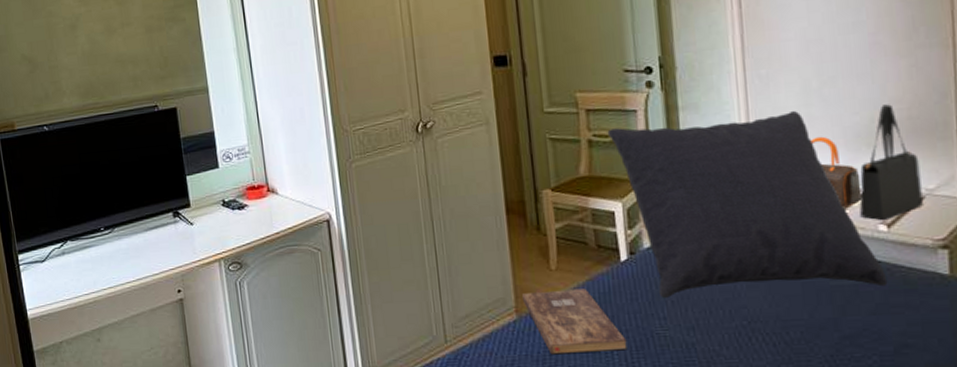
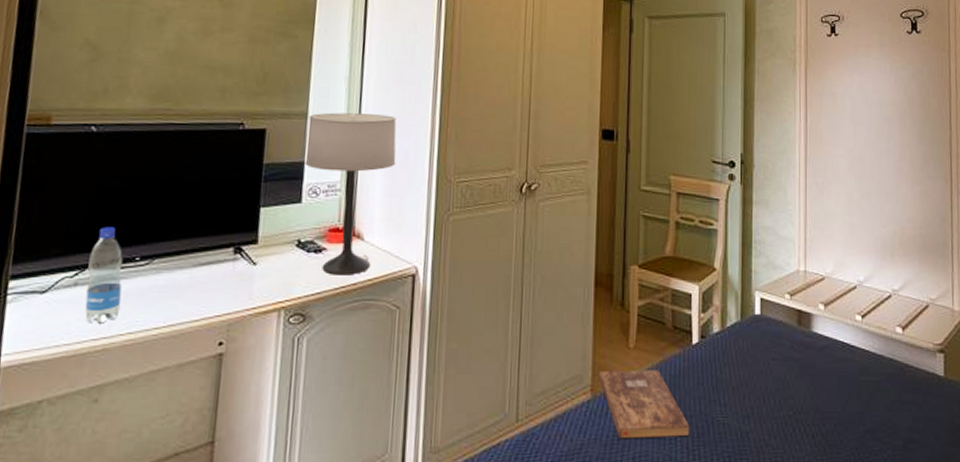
bottle: none [66,205,99,282] -> present [84,226,124,324]
table lamp: none [210,77,294,227] -> present [305,112,397,275]
cushion: present [607,110,888,298] -> none [693,214,901,384]
handbag: present [810,136,863,208] -> none [851,243,886,309]
tote bag: present [859,104,923,221] -> none [883,222,927,324]

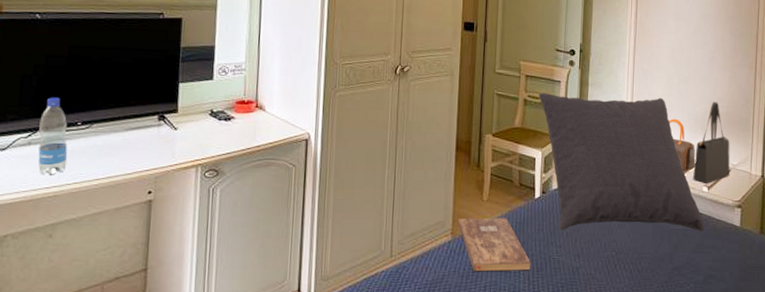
table lamp: present [305,112,397,275] -> none [215,5,292,139]
cushion: none [693,214,901,384] -> present [538,93,705,232]
handbag: none [851,243,886,309] -> present [669,118,696,172]
tote bag: none [883,222,927,324] -> present [693,102,730,184]

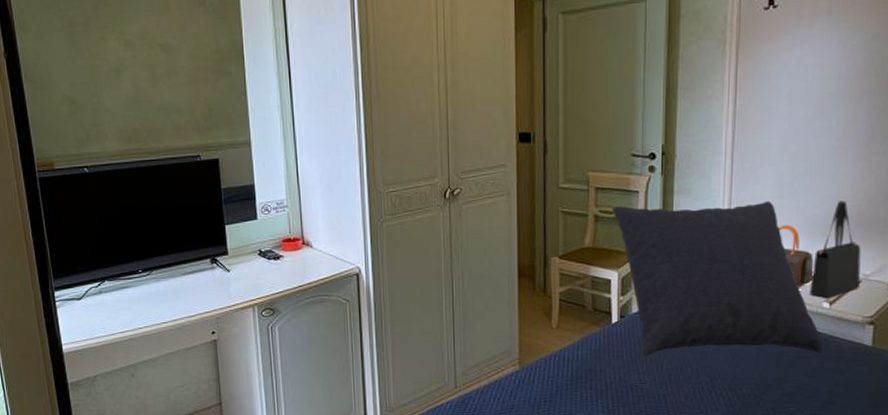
bottle: present [38,97,68,175] -> none [104,247,136,321]
bible: present [458,218,531,272] -> none [526,345,610,401]

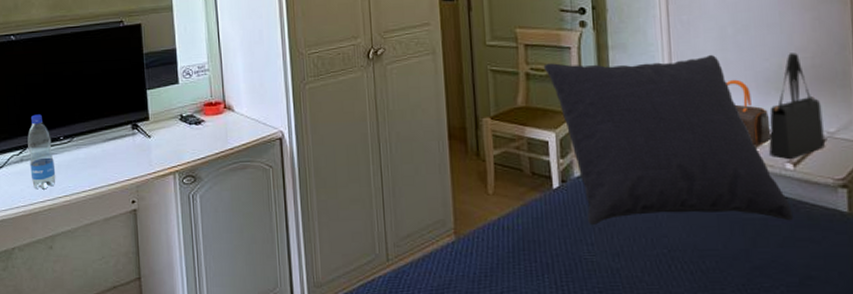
bottle: none [104,247,136,321] -> present [26,114,56,190]

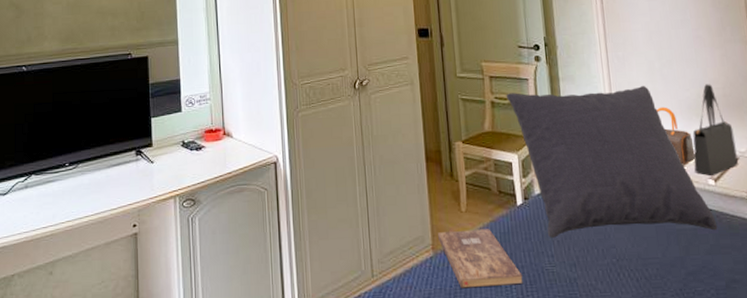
bottle: present [26,114,56,190] -> none [32,141,60,215]
bible: none [461,213,557,276] -> present [438,229,523,289]

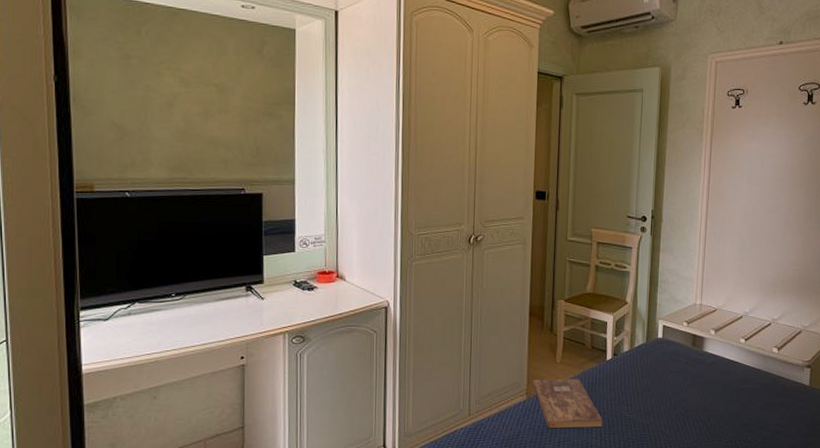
cushion: present [506,85,718,238] -> none [610,259,774,391]
handbag: present [656,106,696,165] -> none [740,282,767,334]
tote bag: present [692,84,738,177] -> none [763,265,802,346]

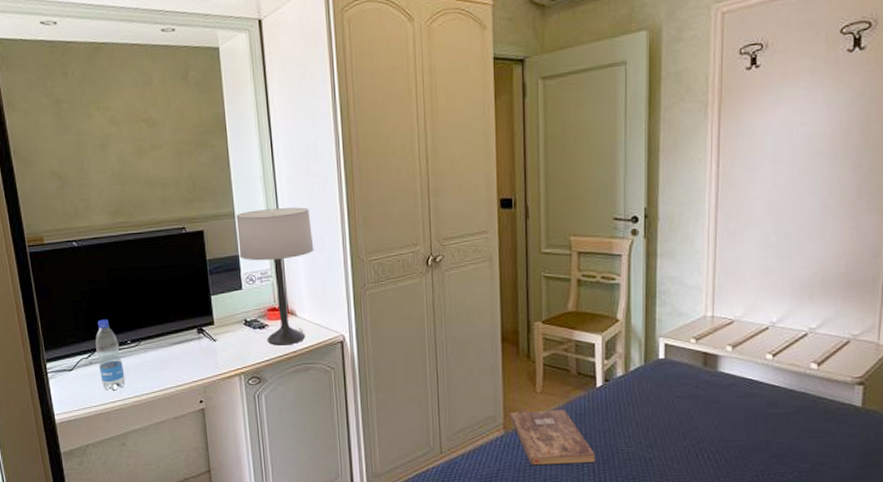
bottle: none [136,270,165,343] -> present [94,319,125,391]
table lamp: none [295,179,368,307] -> present [236,207,314,346]

